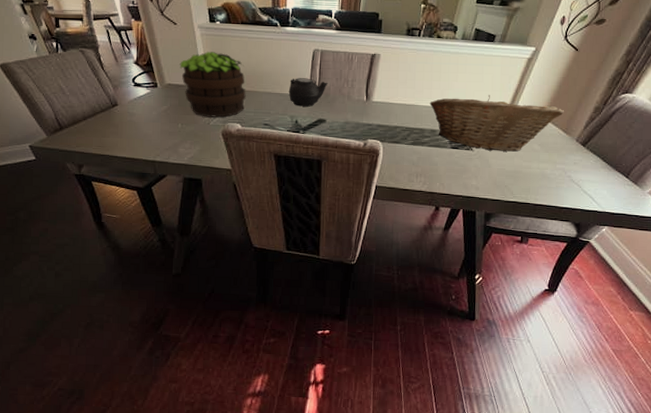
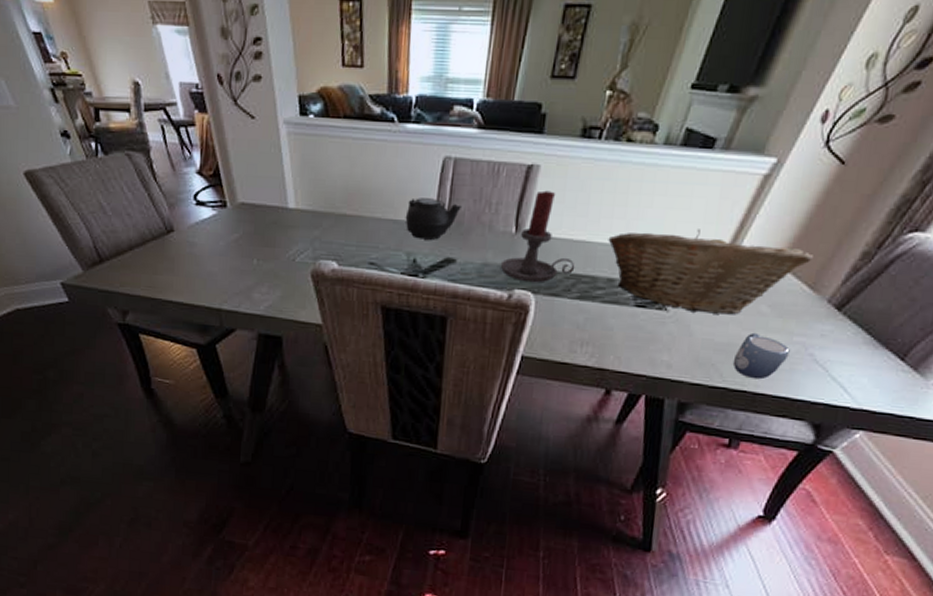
potted plant: present [179,51,246,118] -> none [257,158,346,252]
candle holder: none [357,71,409,135] -> present [500,190,575,283]
mug: none [519,163,555,195] -> present [732,332,790,380]

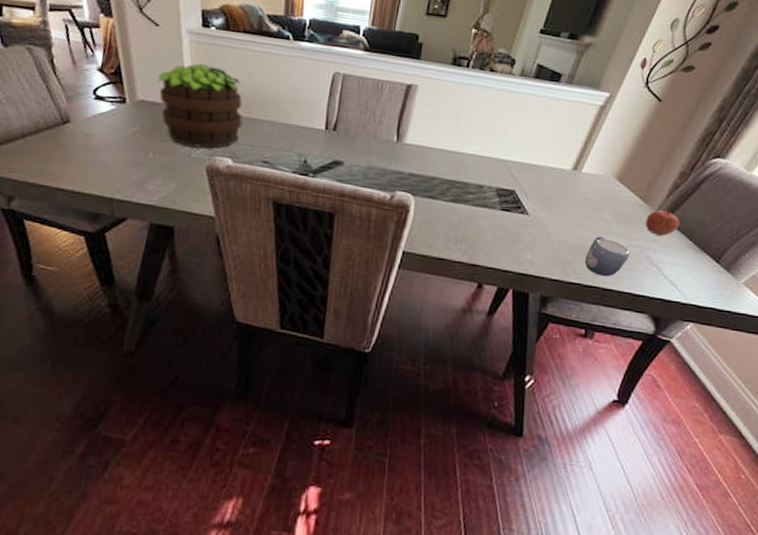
potted plant: none [257,158,346,252] -> present [157,63,242,149]
teapot: present [405,198,461,240] -> none [297,106,349,144]
candle holder: present [500,190,575,283] -> none [383,107,449,186]
fruit basket: present [608,229,815,315] -> none [477,146,644,220]
apple: none [811,299,857,331] -> present [645,210,680,237]

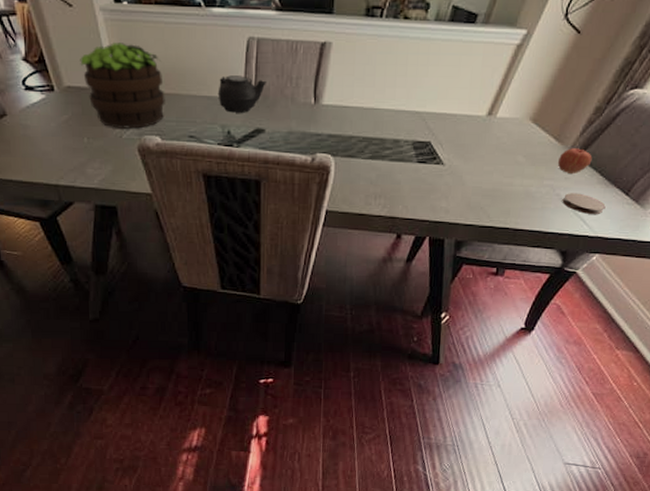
teapot: none [297,106,349,144] -> present [218,75,266,113]
mug: present [584,236,630,277] -> none [497,179,541,218]
coaster: none [651,255,697,281] -> present [562,193,606,215]

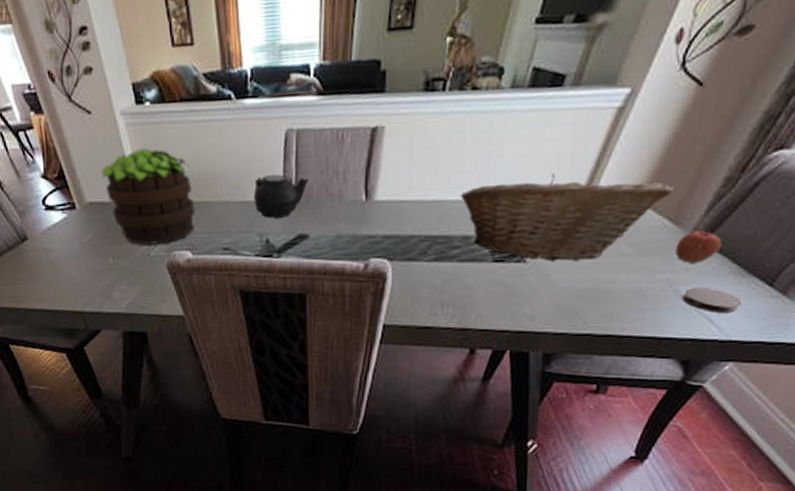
fruit basket: none [392,93,559,165] -> present [460,174,675,261]

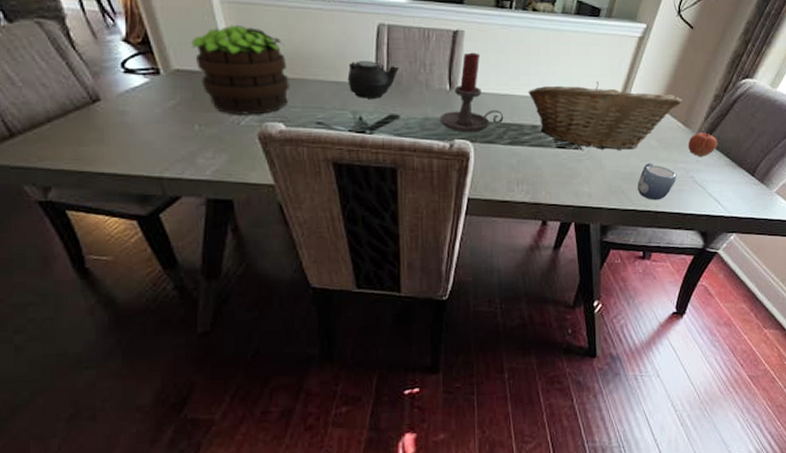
candle holder: none [353,152,429,250] -> present [439,52,504,133]
mug: none [596,274,654,322] -> present [637,162,677,201]
coaster: present [682,287,742,314] -> none [696,175,736,196]

